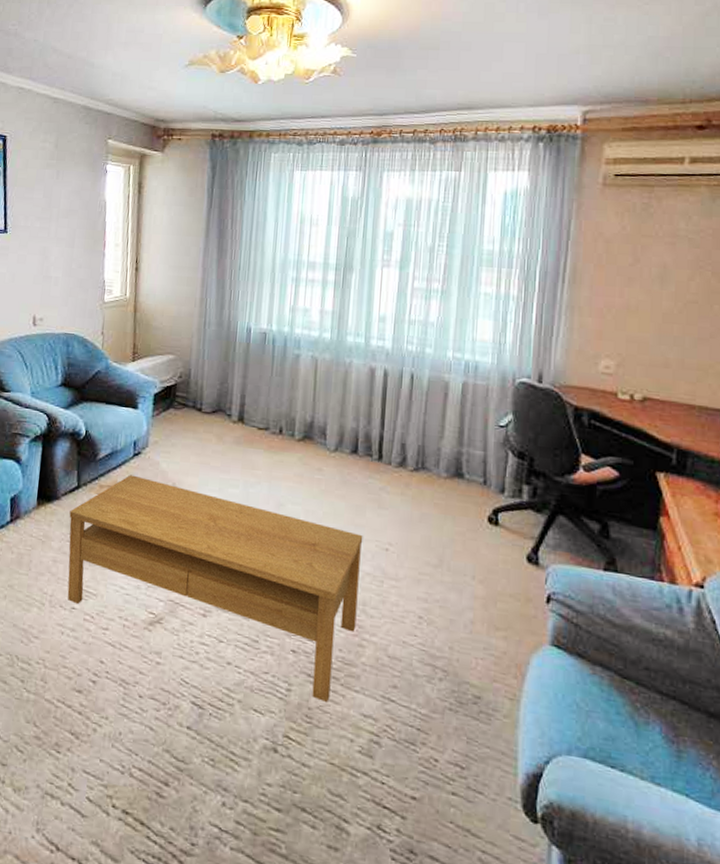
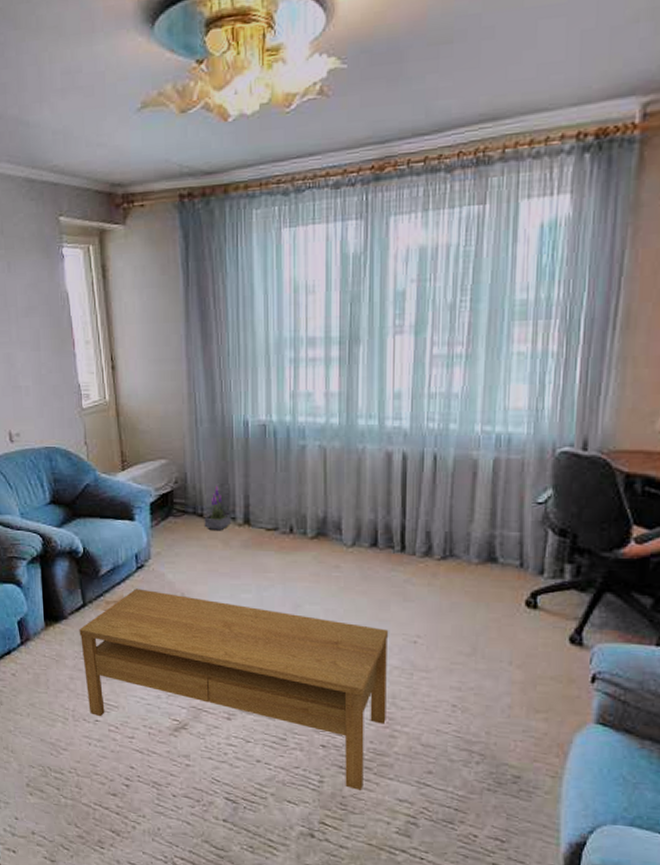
potted plant: none [201,384,227,426] -> present [204,486,230,531]

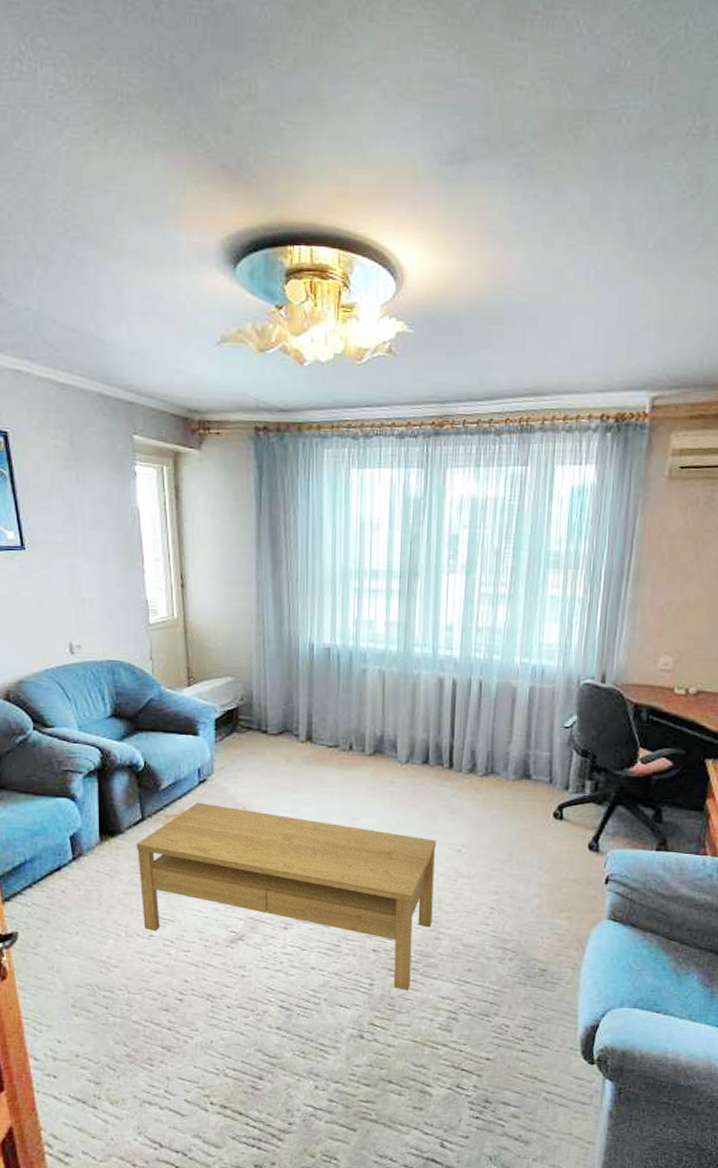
potted plant: present [204,486,230,531] -> none [268,704,294,747]

